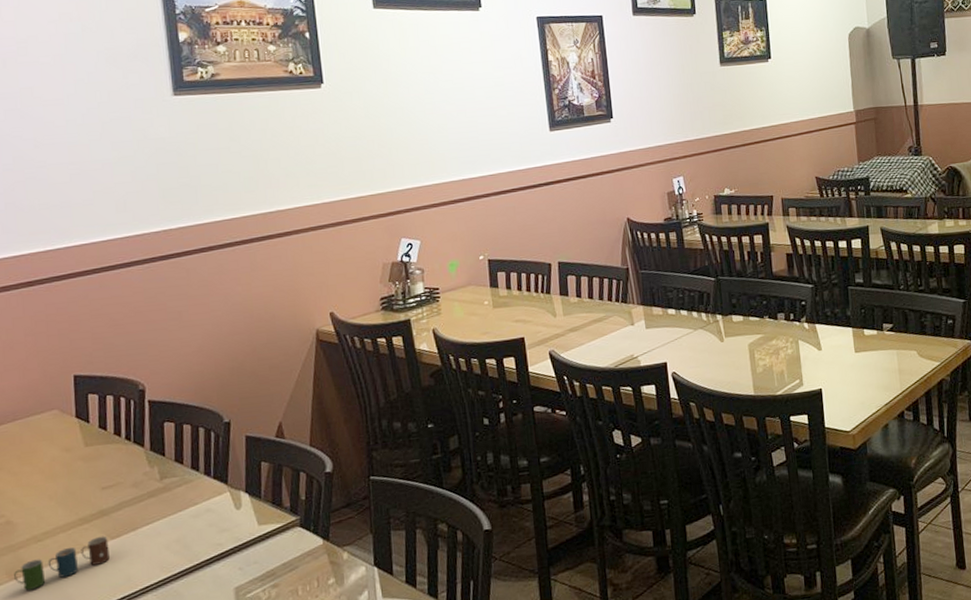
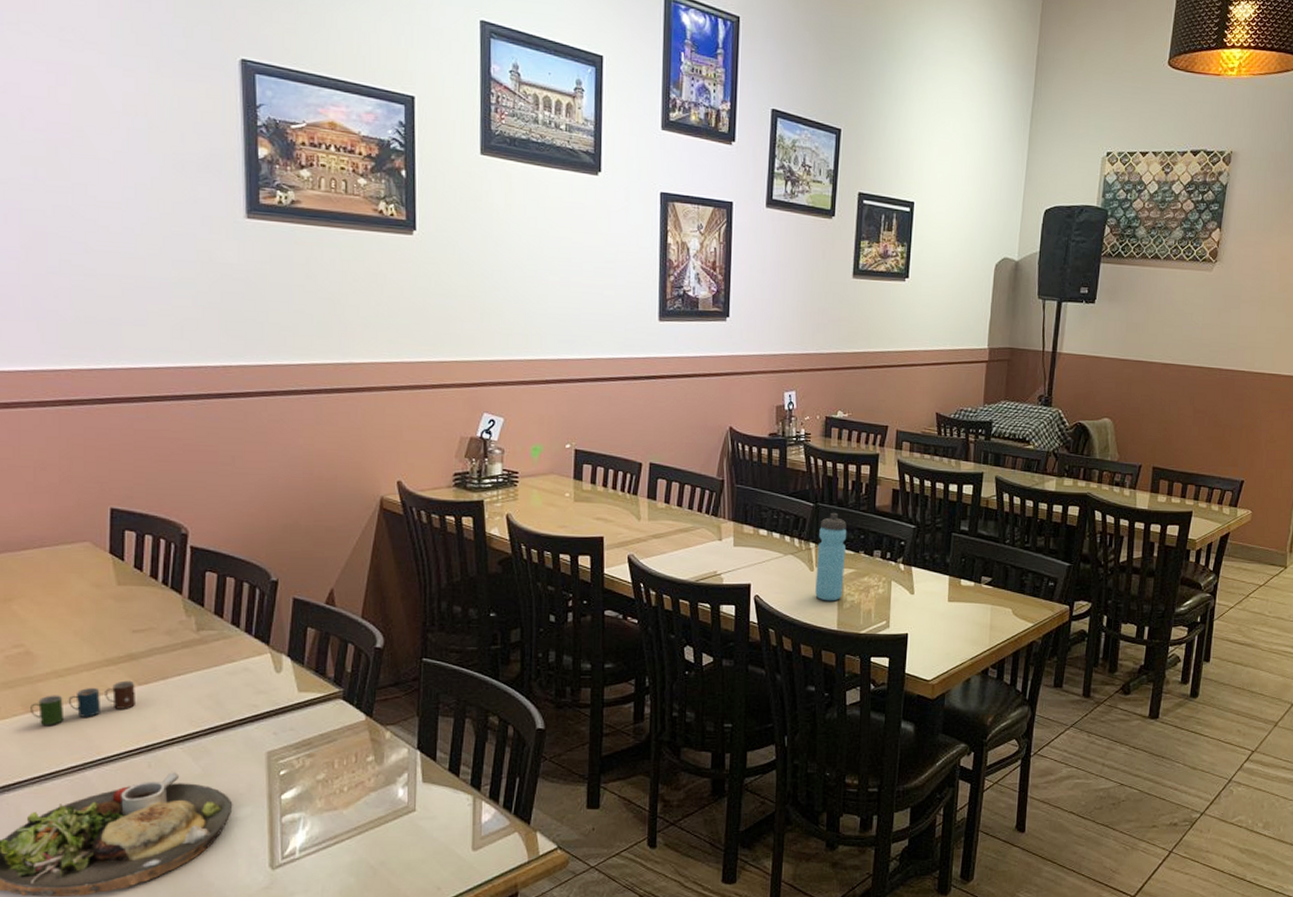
water bottle: none [723,283,755,369] -> present [815,512,847,601]

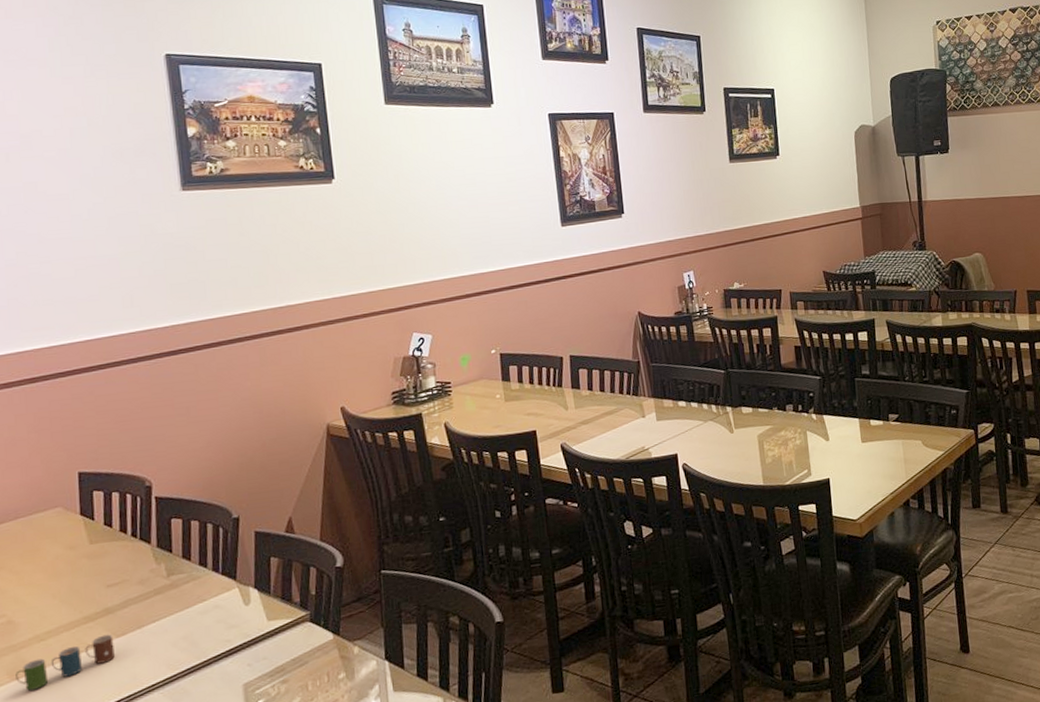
water bottle: present [815,512,847,601] -> none [733,375,764,460]

